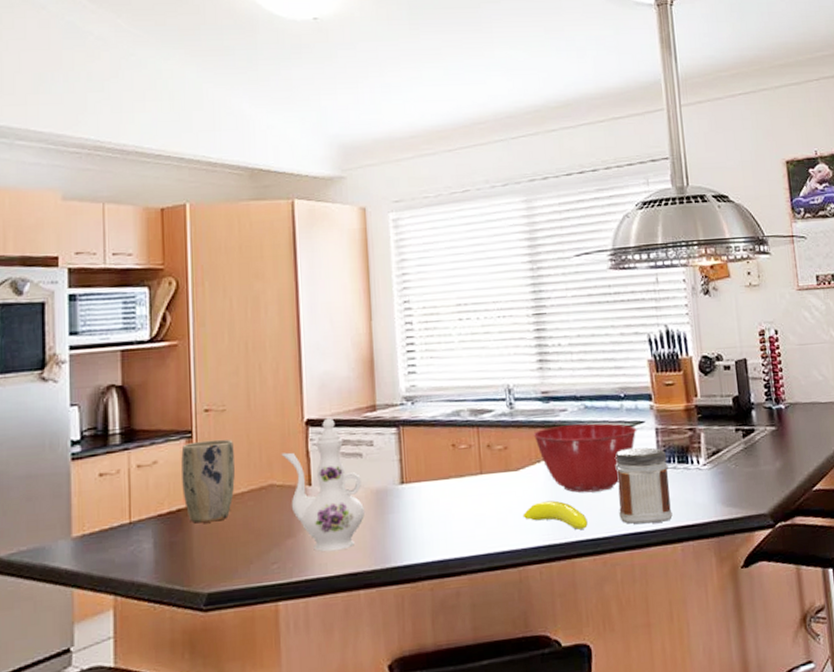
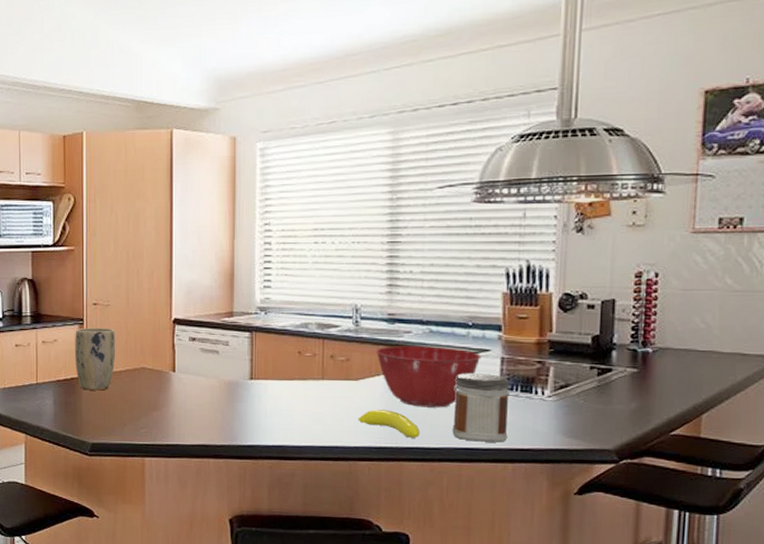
ewer: present [281,418,366,552] -> none [152,319,219,426]

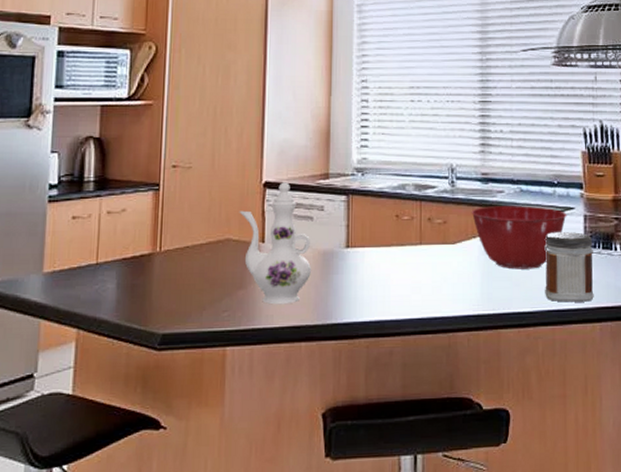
plant pot: present [75,327,115,391] -> none [147,194,196,269]
ewer: none [152,319,219,426] -> present [239,182,312,305]
banana: present [358,409,420,438] -> none [456,274,515,303]

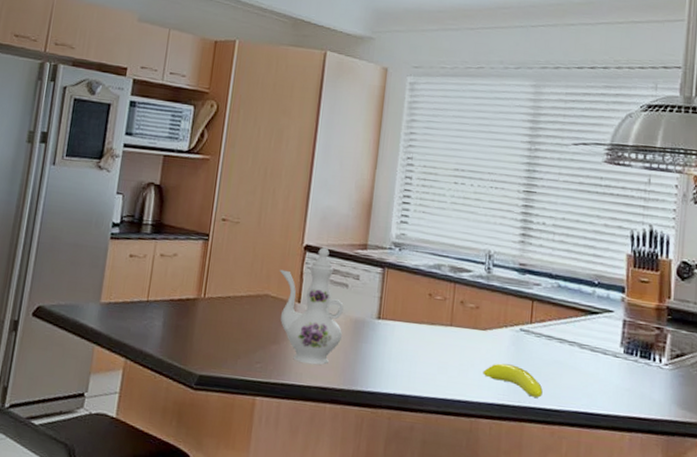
banana: none [456,274,515,303] -> present [482,363,543,398]
mixing bowl: present [471,206,567,270] -> none [505,297,605,367]
jar: present [544,232,594,302] -> none [574,333,630,409]

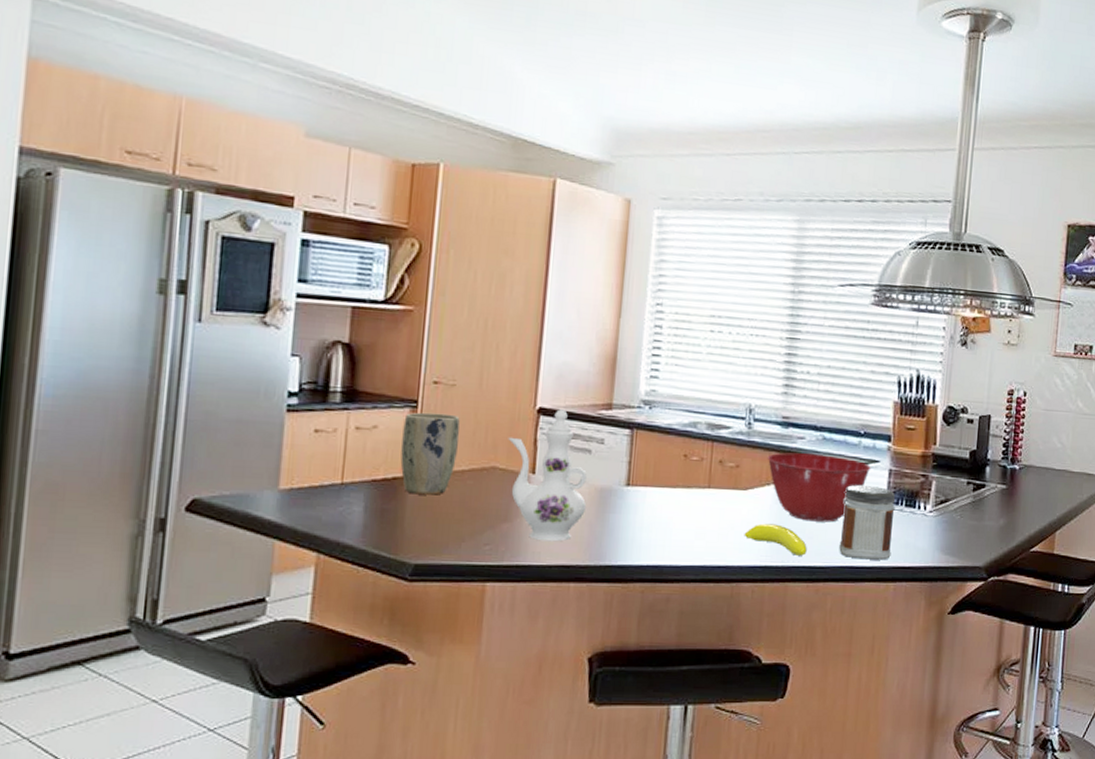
plant pot: none [193,244,241,316] -> present [400,412,460,495]
mixing bowl: none [505,297,605,367] -> present [767,452,871,522]
jar: none [574,333,630,409] -> present [839,485,896,560]

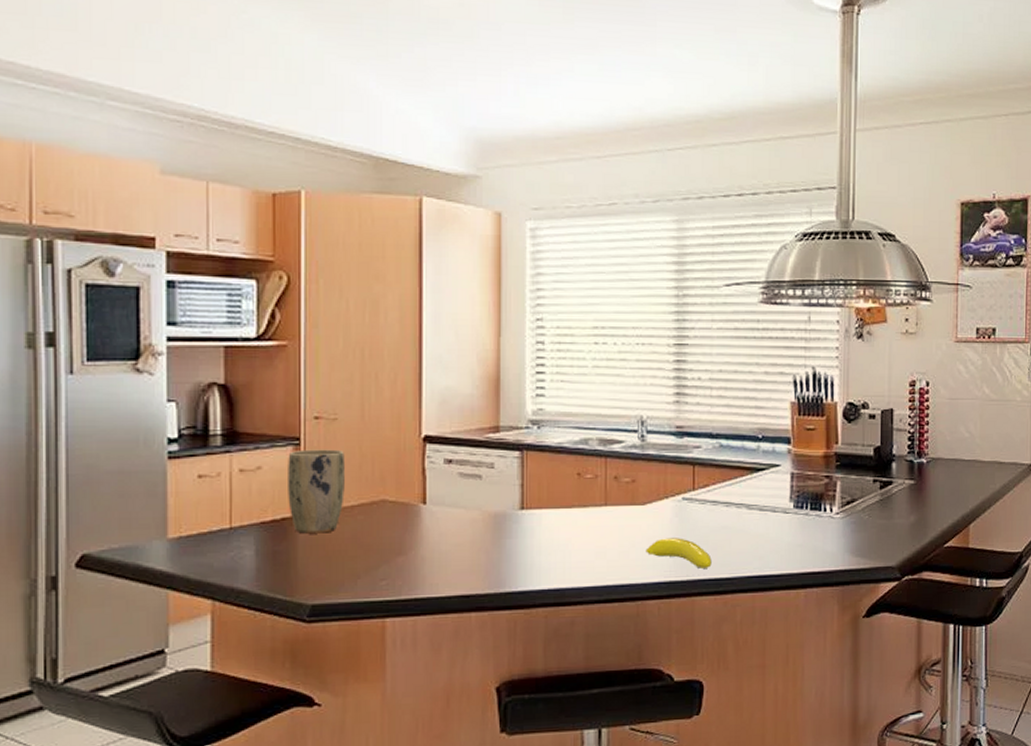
ewer: present [508,409,587,542] -> none [395,436,482,572]
mixing bowl: present [767,452,871,522] -> none [663,463,772,533]
jar: present [839,485,896,560] -> none [745,491,800,568]

